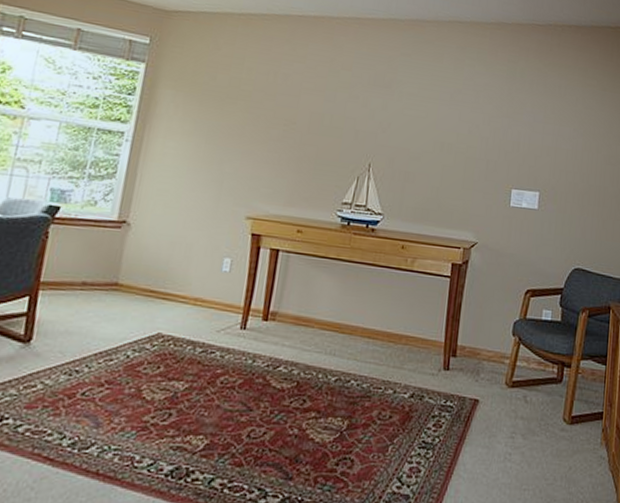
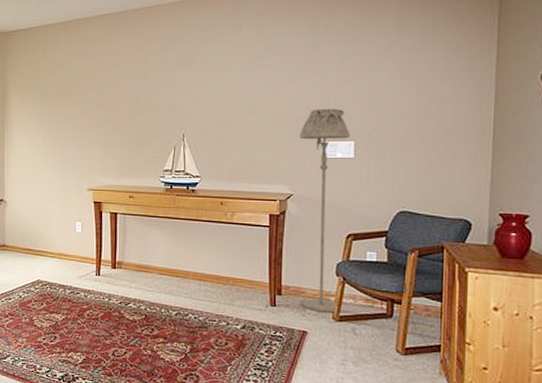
floor lamp: none [476,154,536,378] -> present [299,108,351,313]

